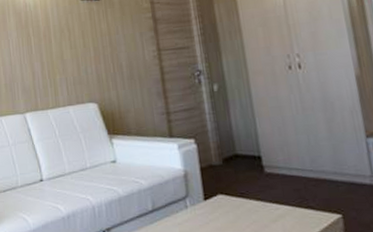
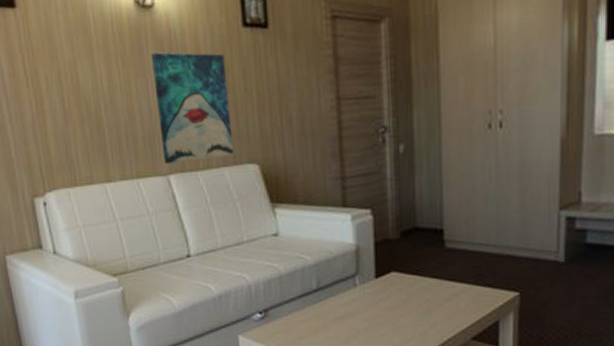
wall art: none [12,20,77,104] -> present [150,52,234,164]

